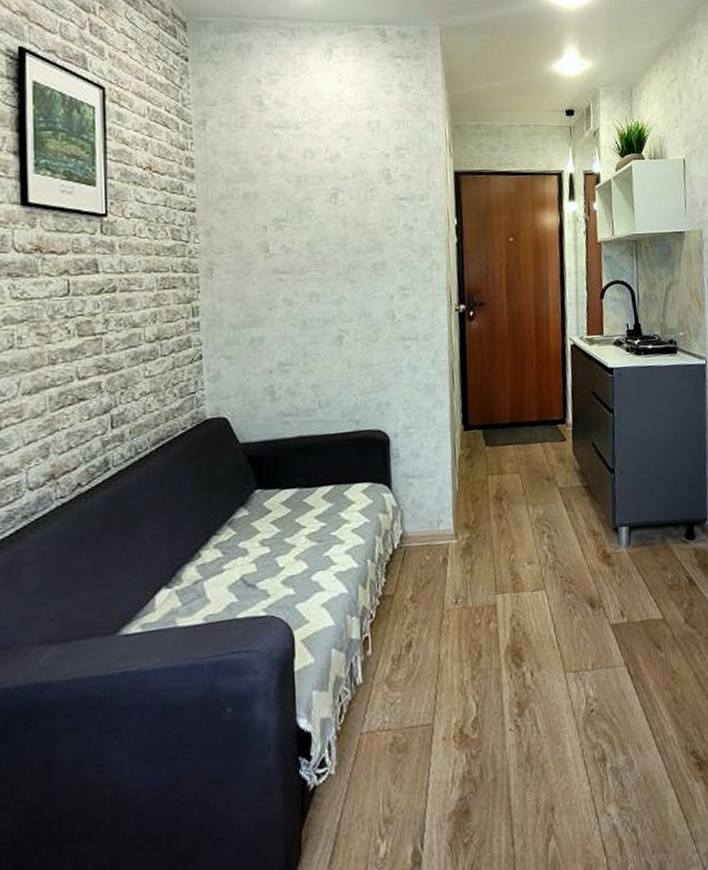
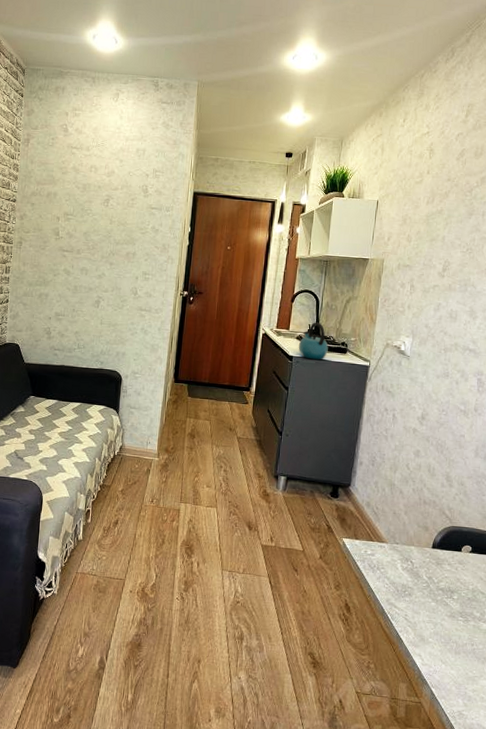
kettle: none [617,319,655,369] -> present [298,322,328,360]

